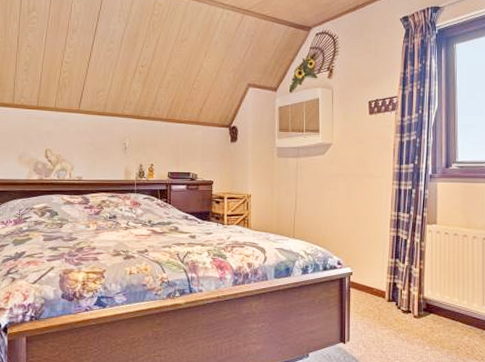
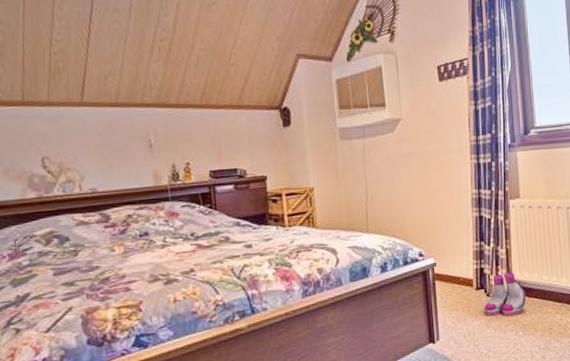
boots: none [394,290,436,330] -> present [484,272,526,316]

